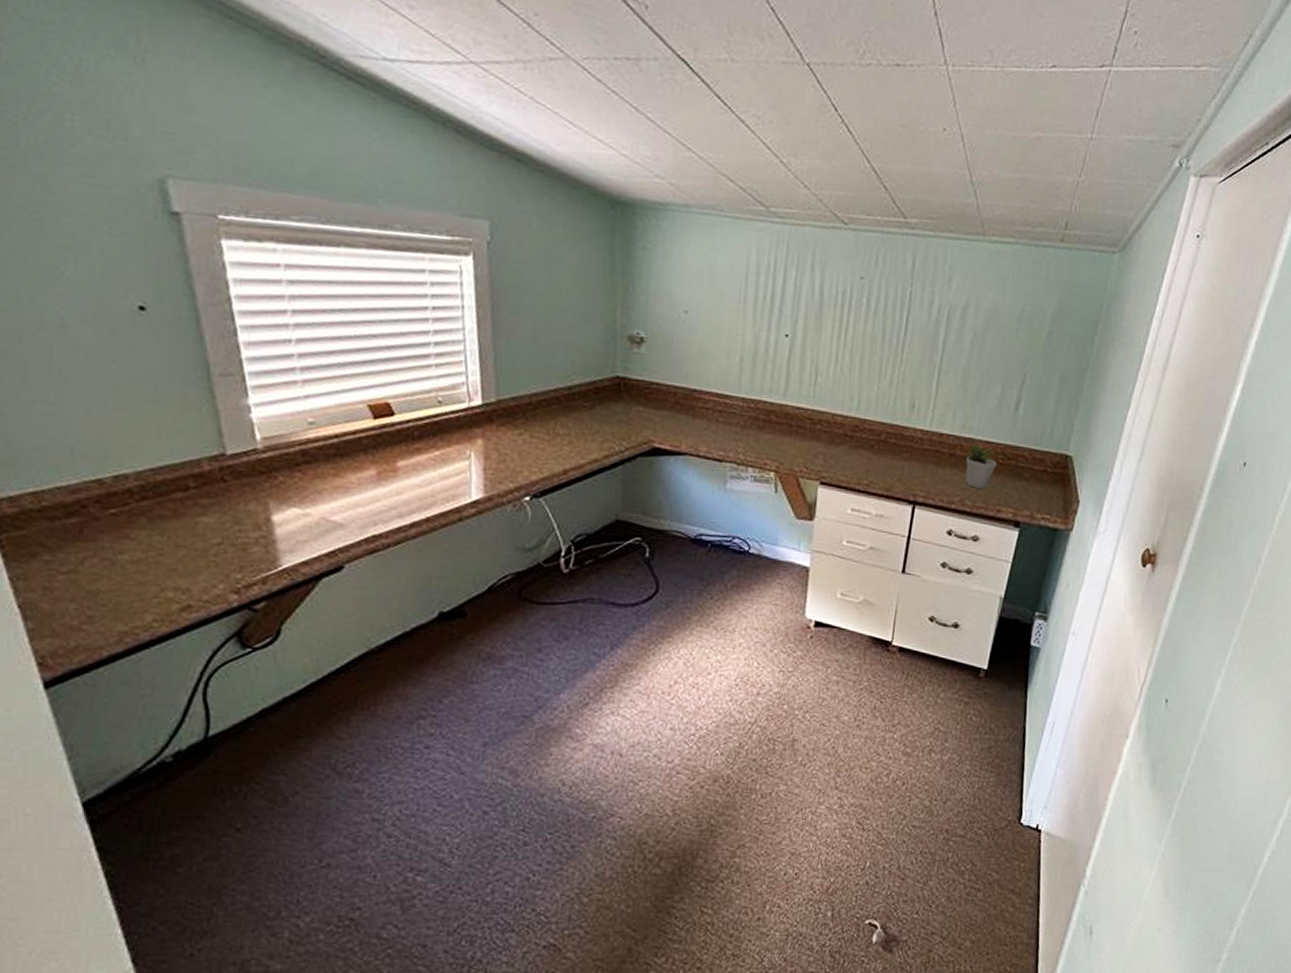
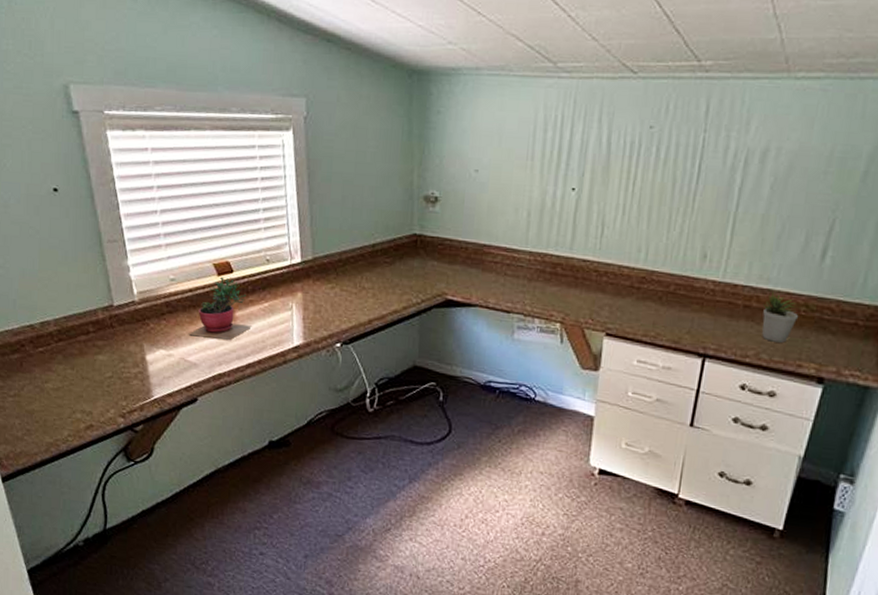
succulent plant: none [332,420,418,495] -> present [188,276,252,340]

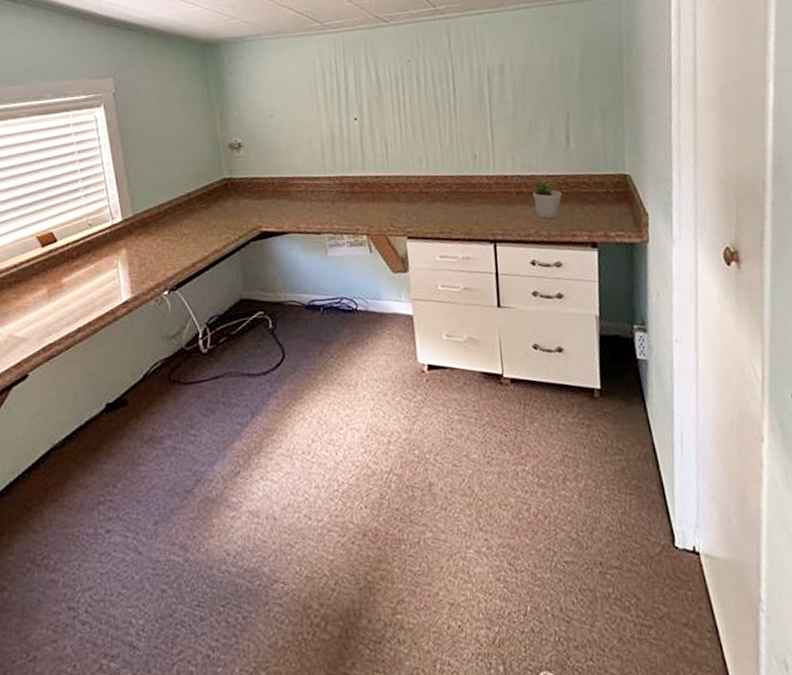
succulent plant: present [188,276,252,340] -> none [15,247,79,311]

